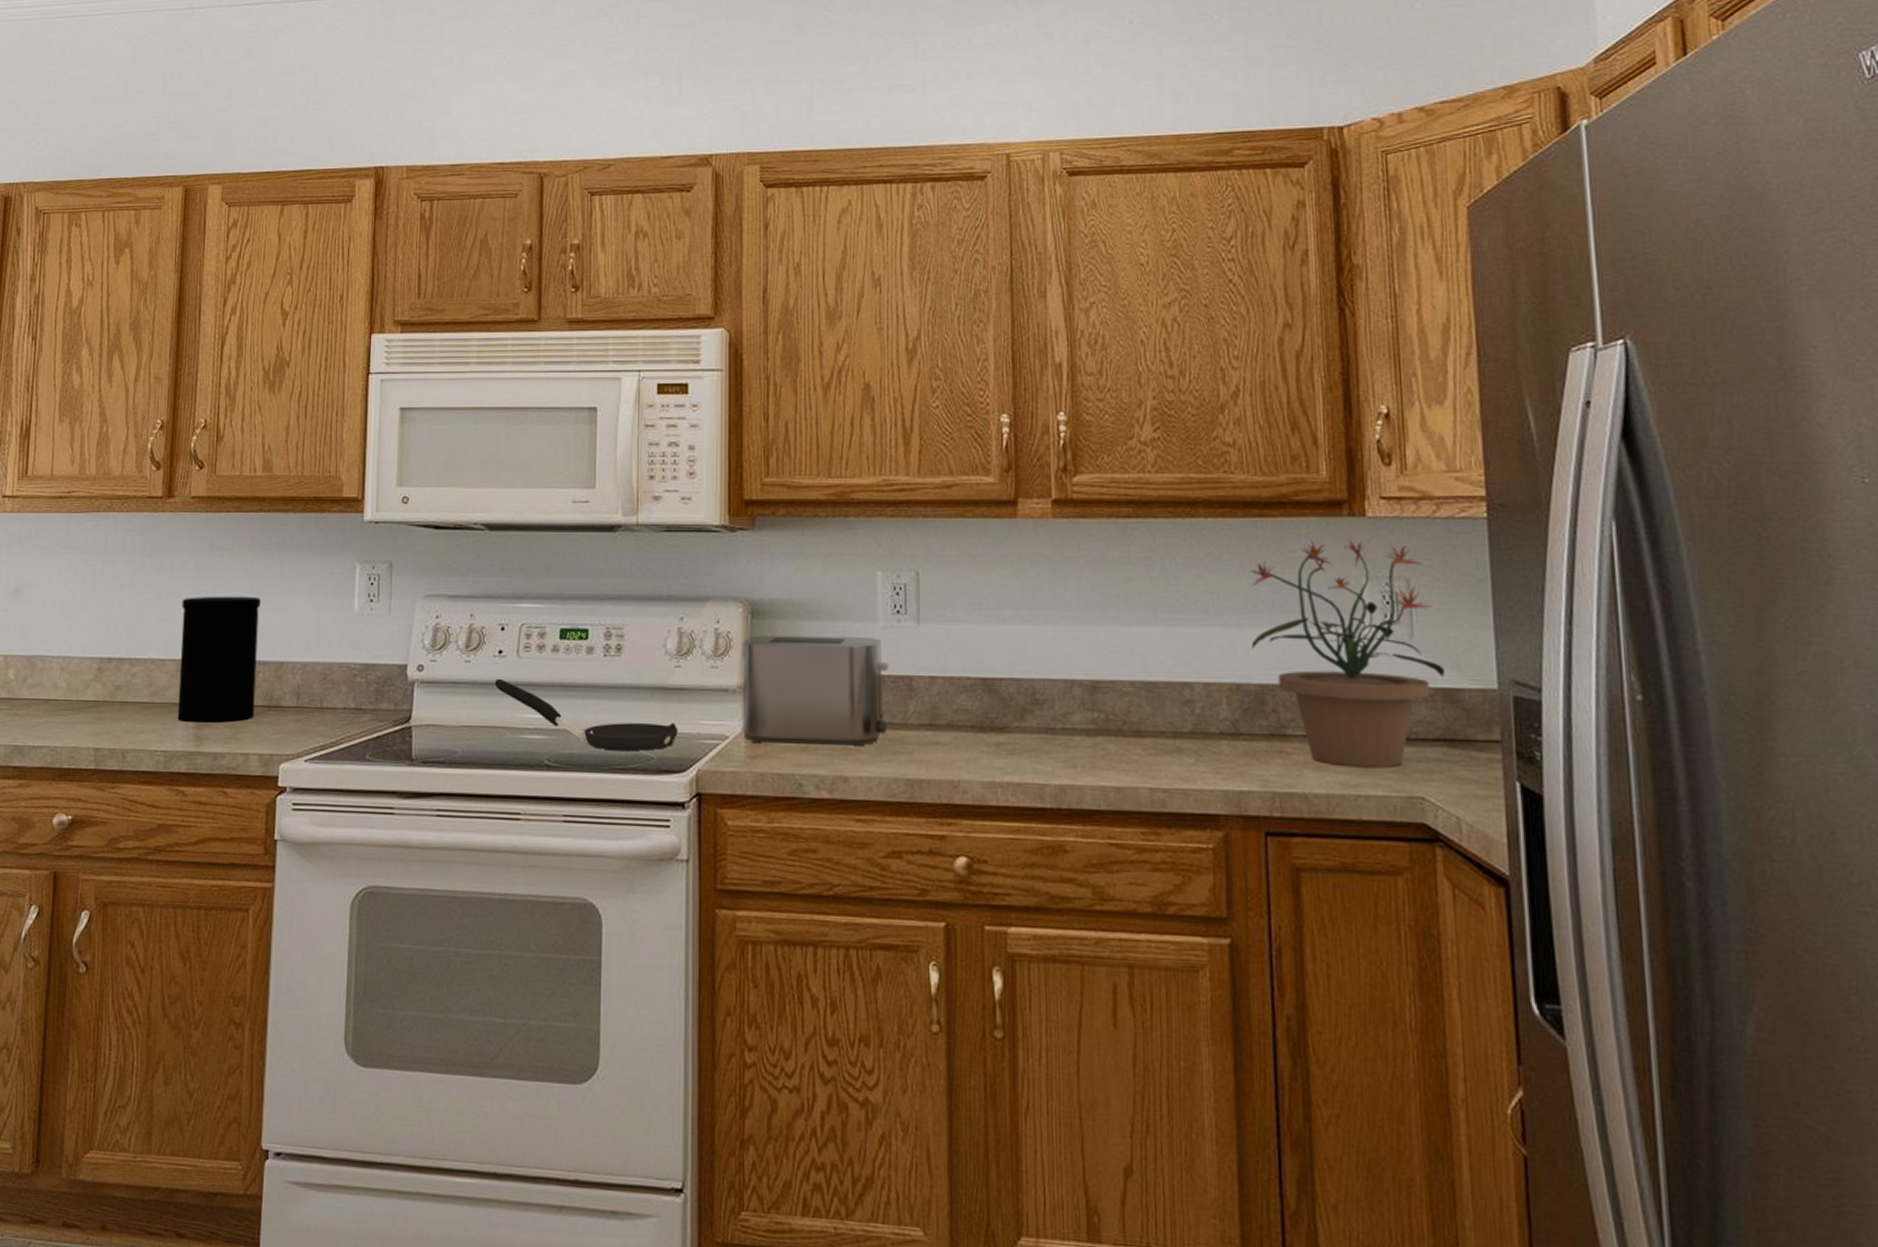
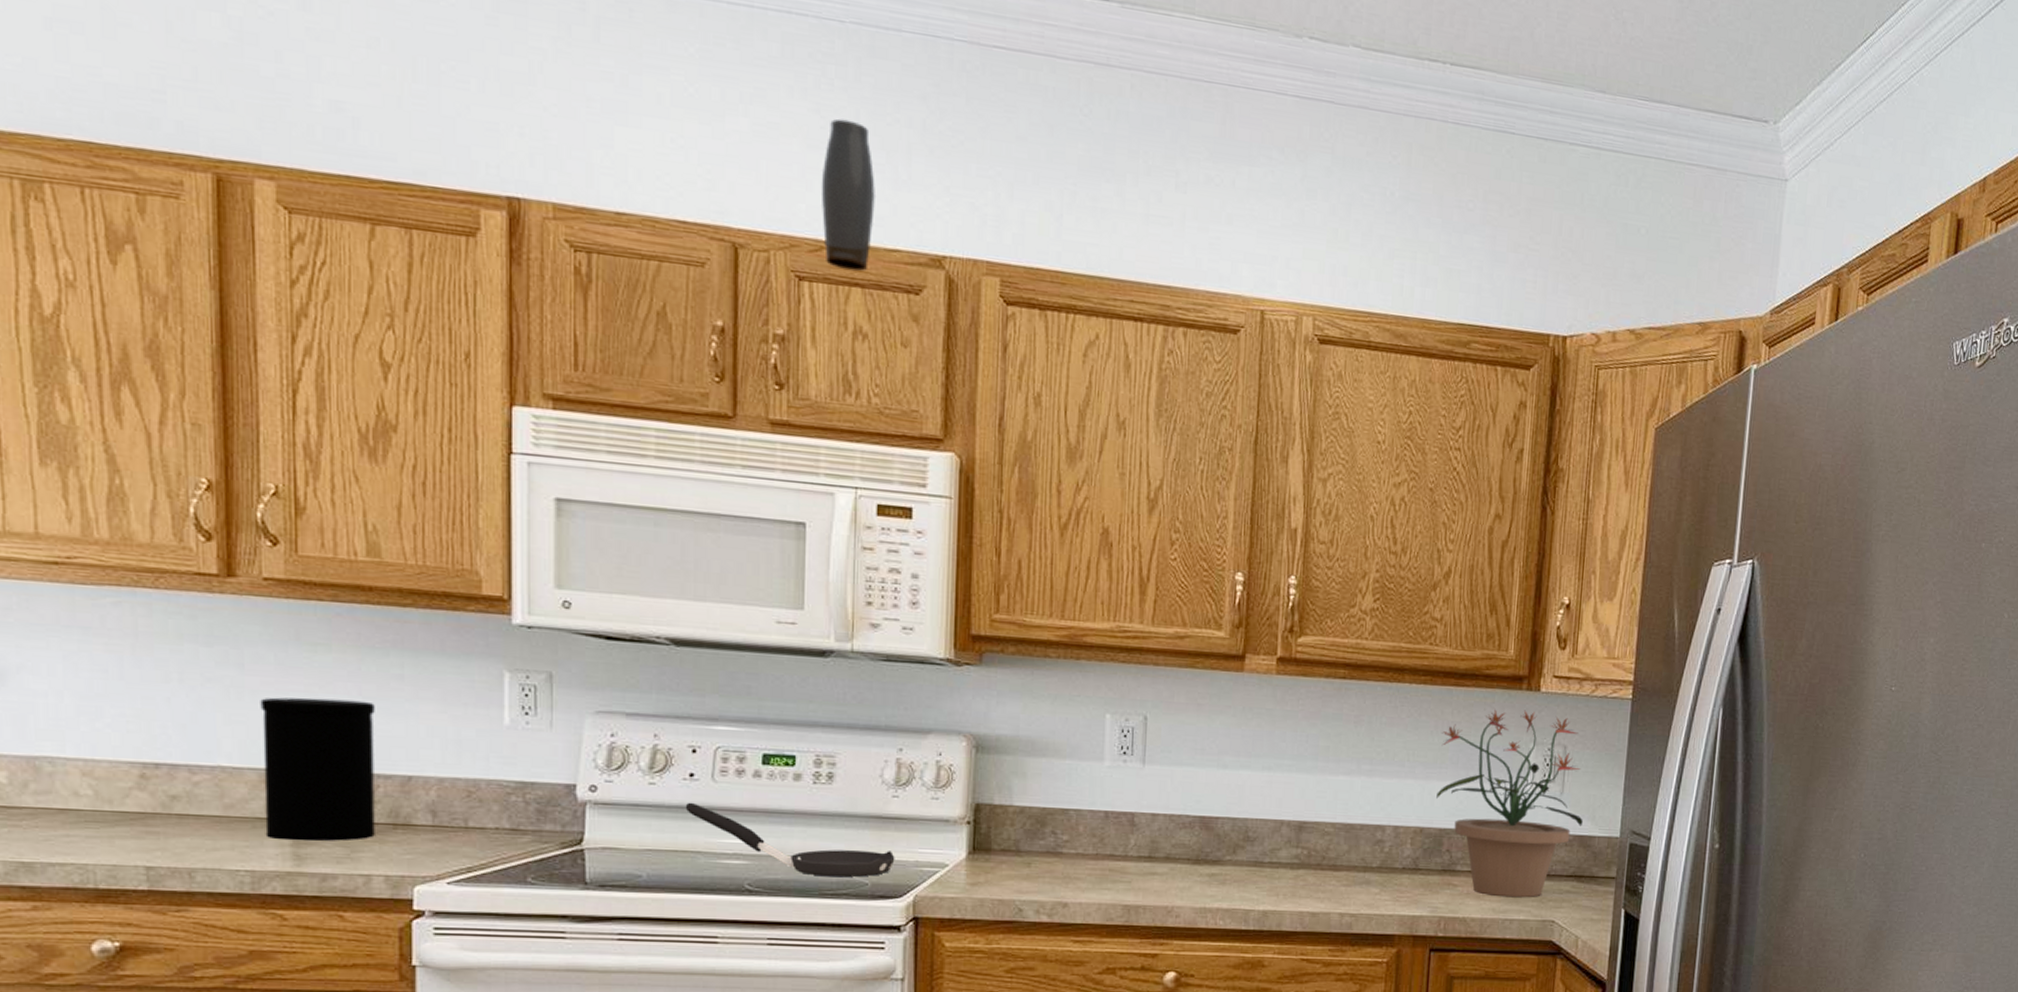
vase: none [608,56,652,181] -> present [821,118,875,272]
toaster: present [740,635,889,747] -> none [961,769,1113,876]

